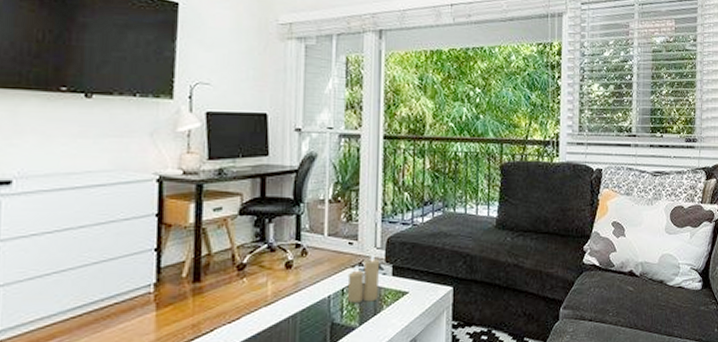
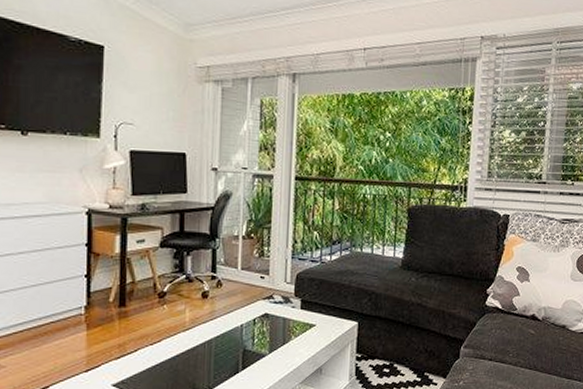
candle: present [347,254,380,303] -> none [258,288,290,332]

